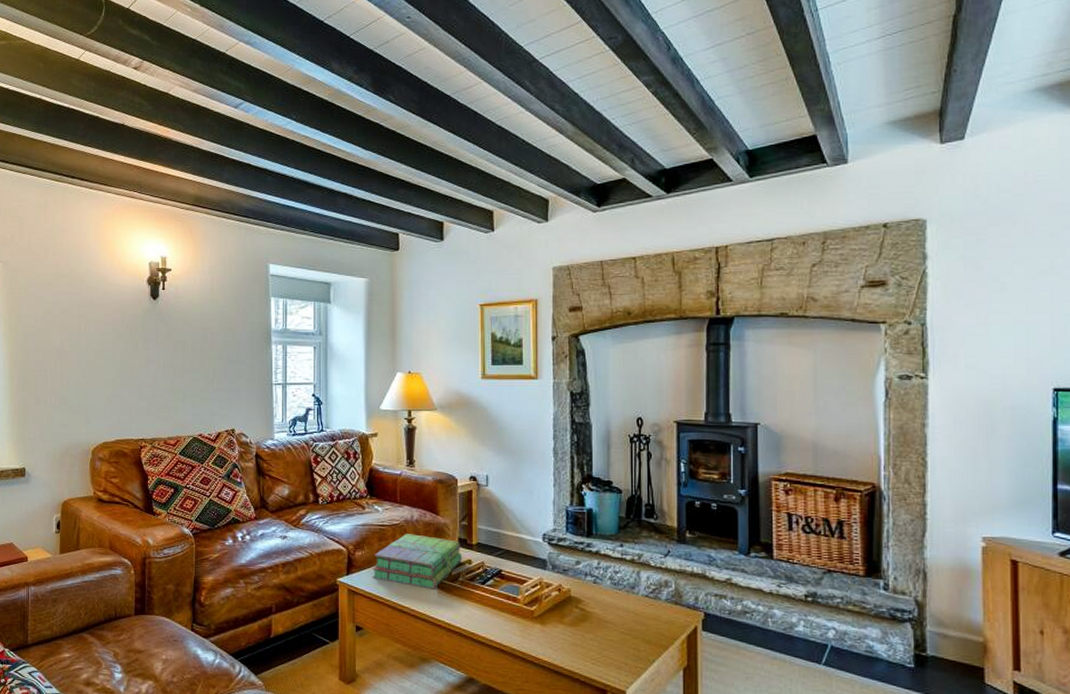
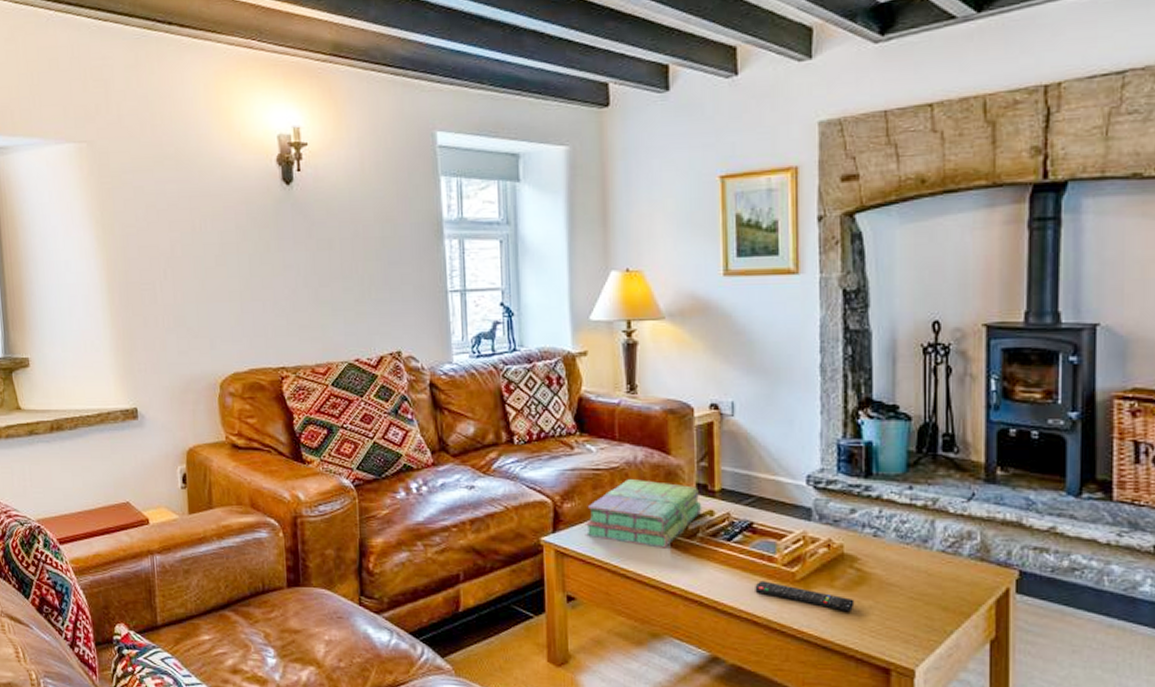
remote control: none [502,616,579,643] -> present [755,580,855,612]

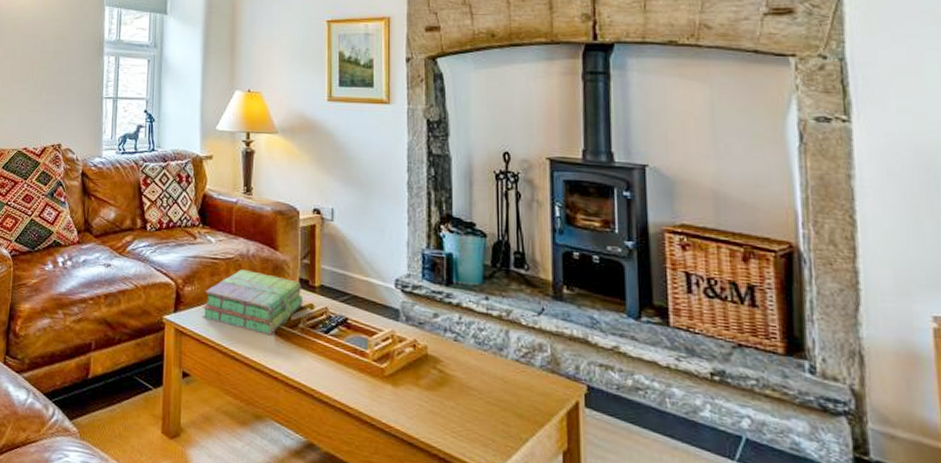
remote control: present [755,580,855,612] -> none [348,373,438,411]

